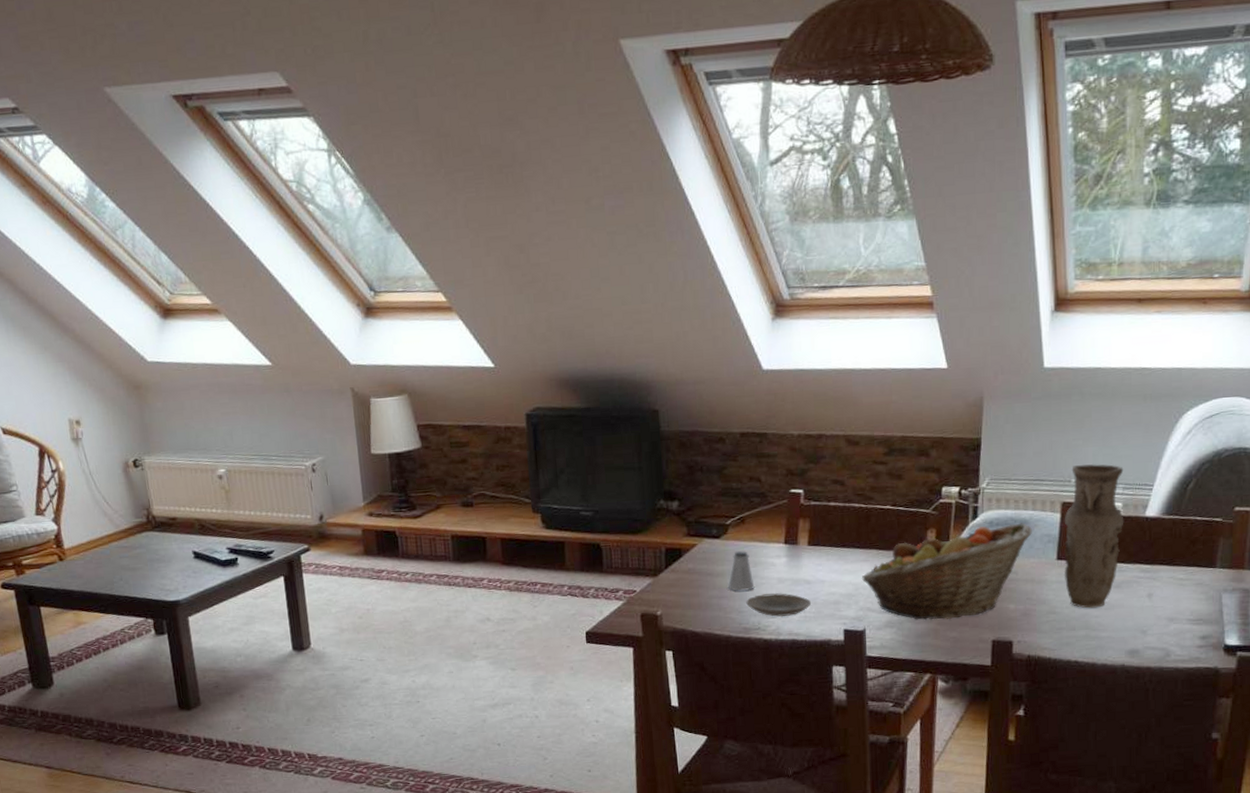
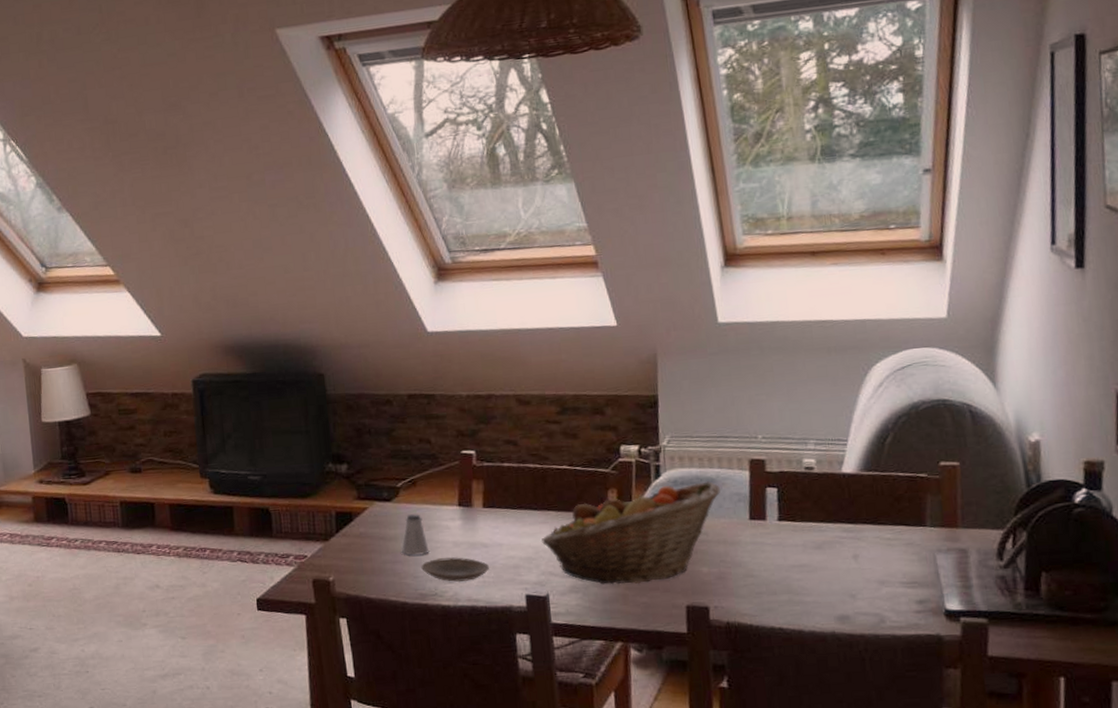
vase: present [1064,464,1124,609] -> none [753,419,820,571]

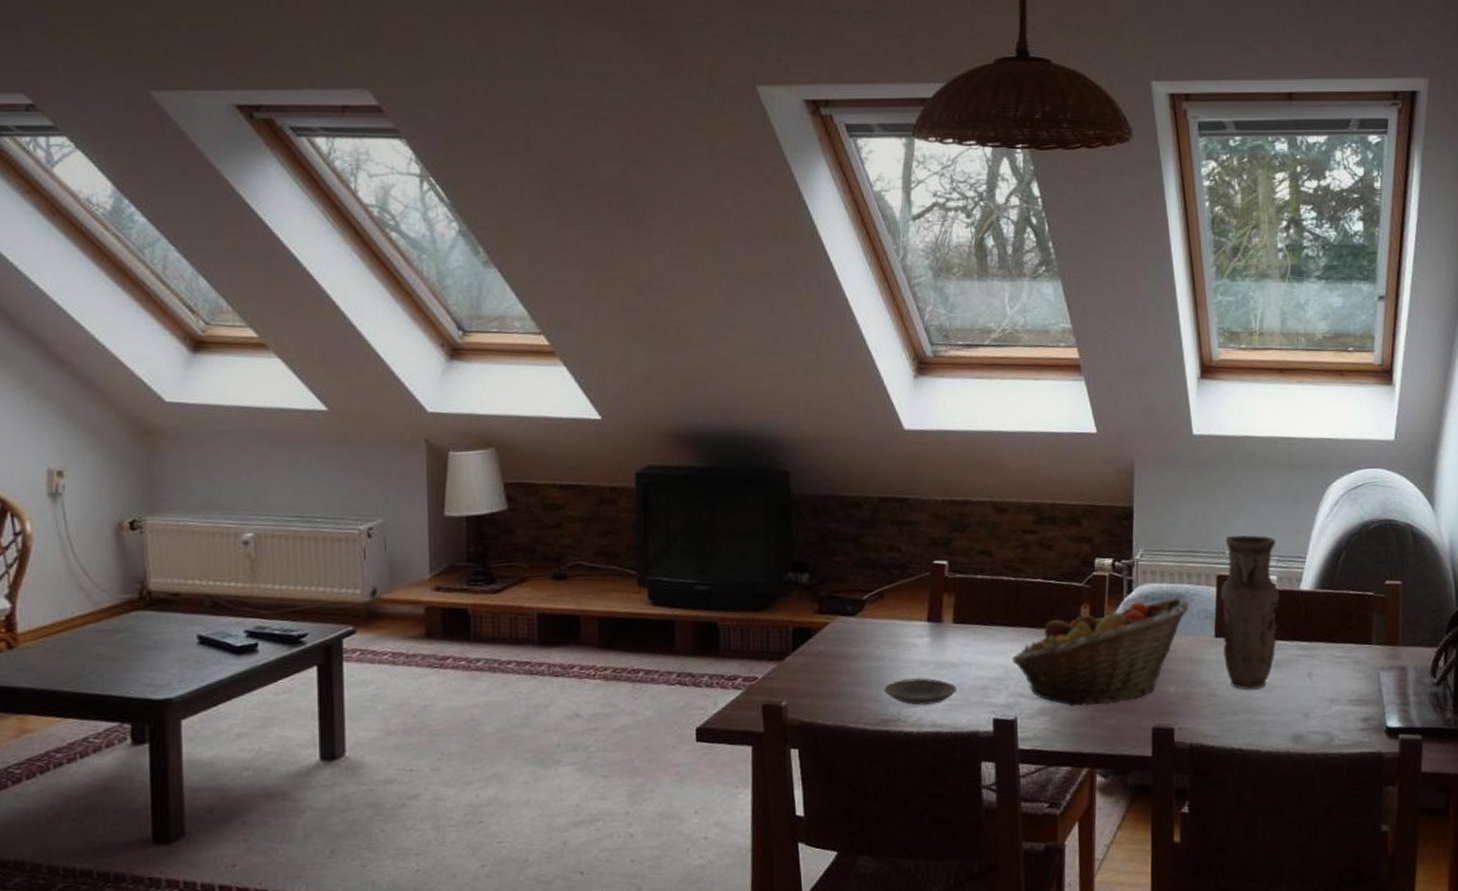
saltshaker: present [401,514,430,556] -> none [863,630,894,677]
vase: none [753,419,820,571] -> present [1220,535,1280,690]

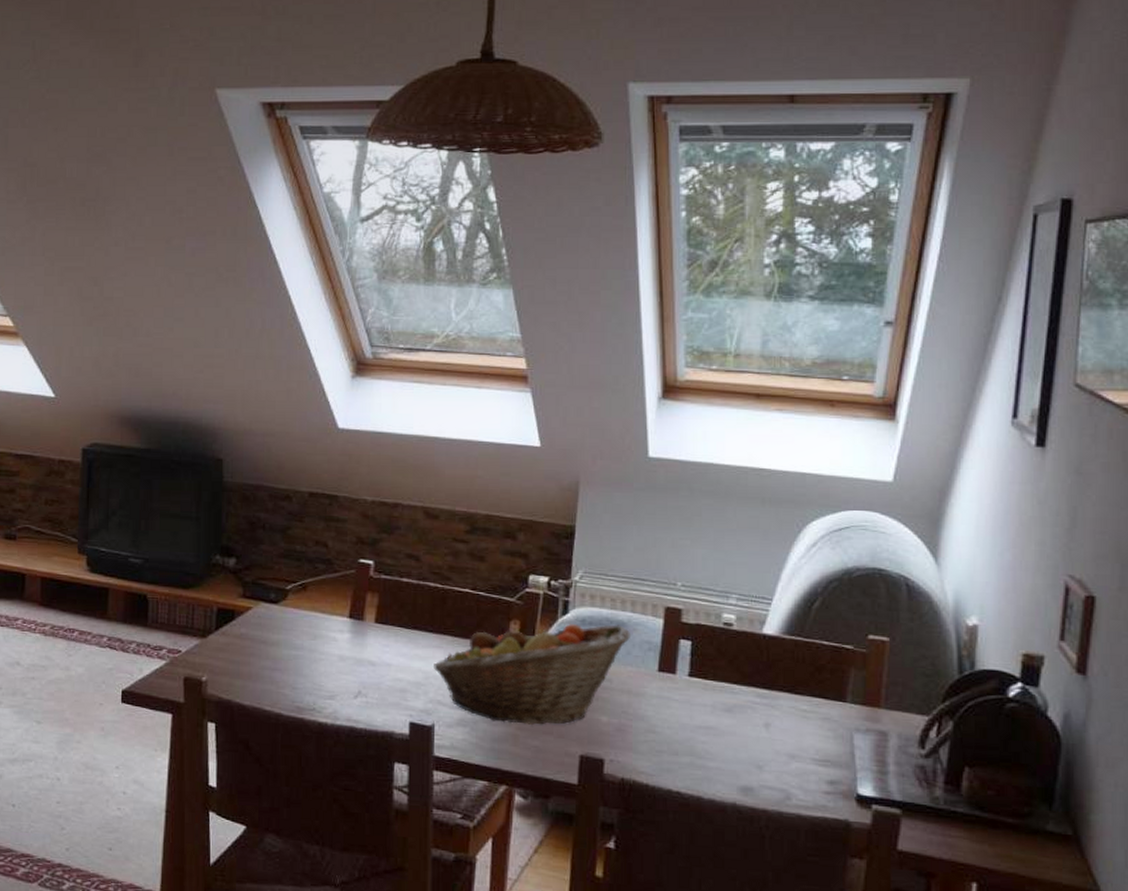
plate: present [884,678,956,706] -> none [302,671,374,700]
vase: present [1220,535,1280,690] -> none [666,568,738,733]

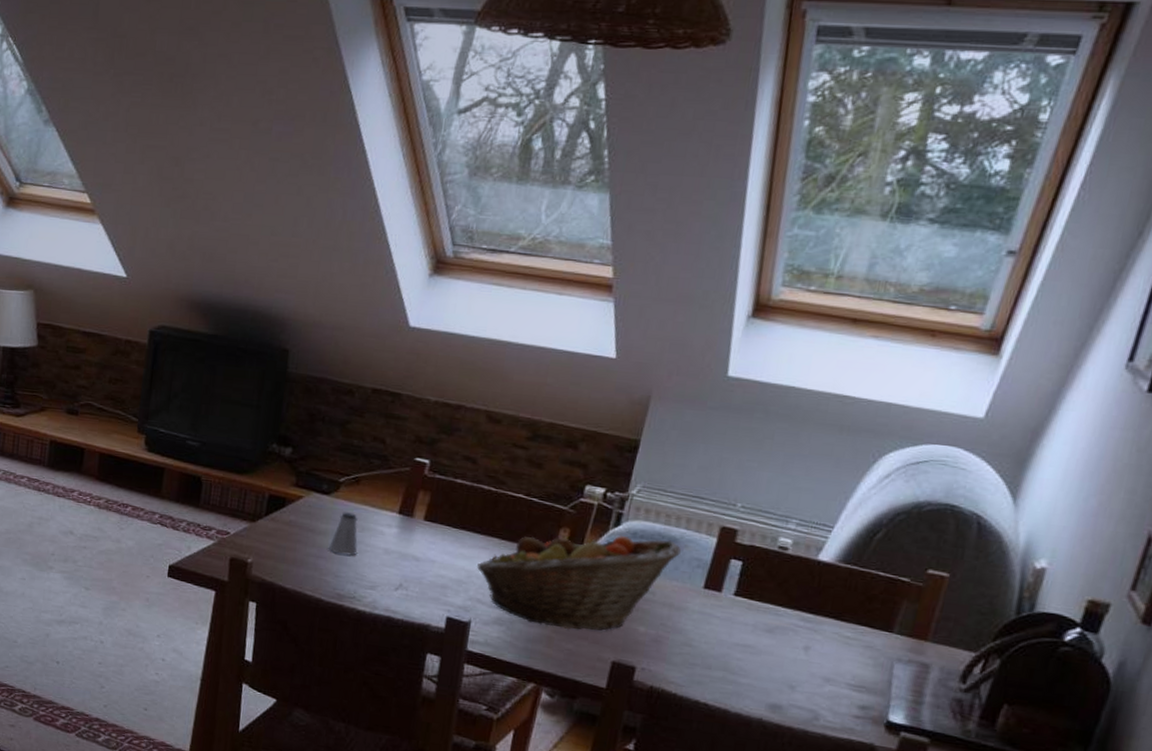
saltshaker: none [282,620,312,665] -> present [328,512,358,556]

